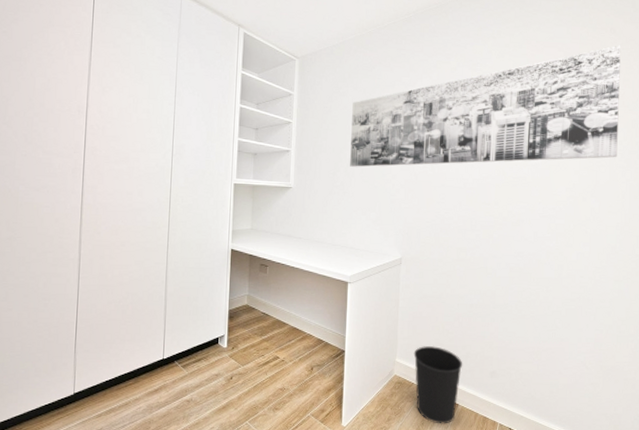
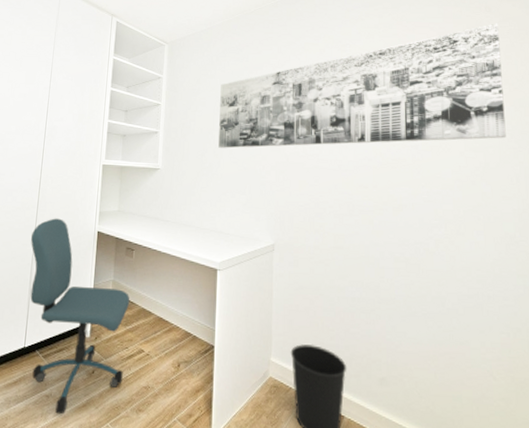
office chair: none [164,237,265,416] -> present [30,218,130,415]

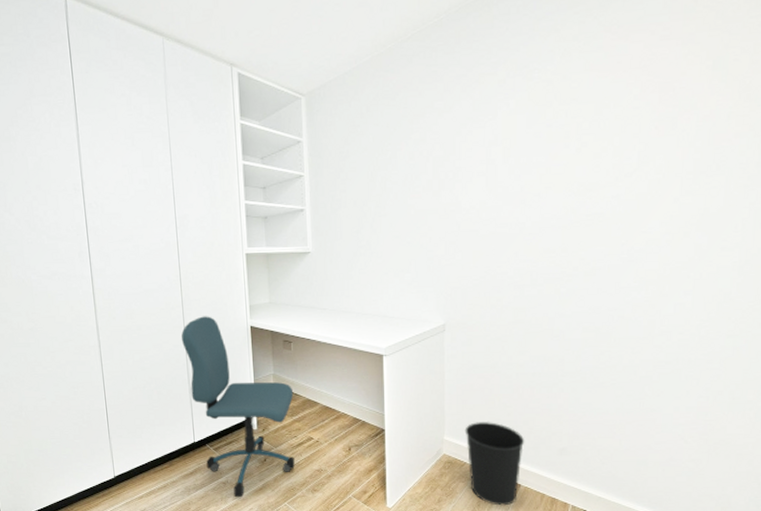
wall art: present [218,23,506,149] -> none [374,12,748,222]

